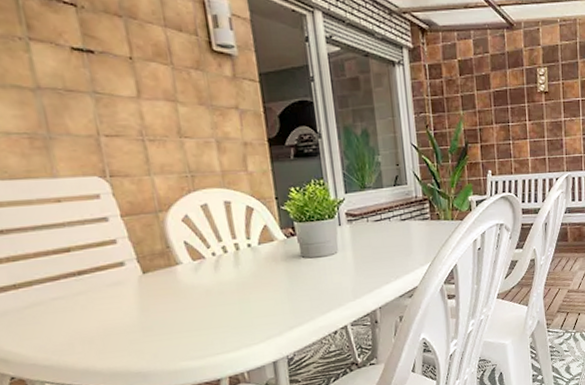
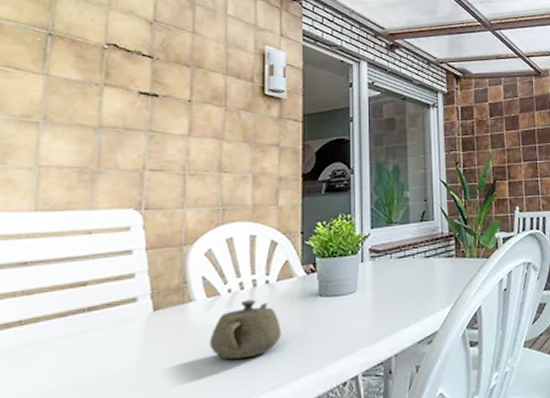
teapot: none [203,261,271,315] -> present [209,299,281,359]

